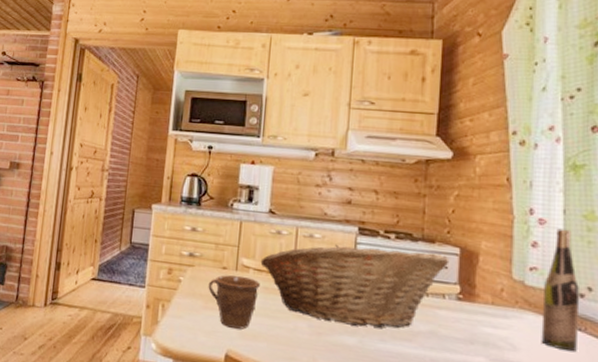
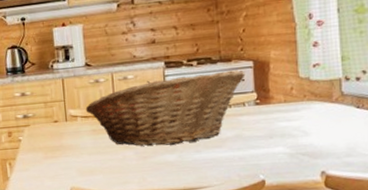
mug: present [208,275,260,329] -> none [45,124,89,169]
wine bottle: present [541,228,580,351] -> none [326,25,357,127]

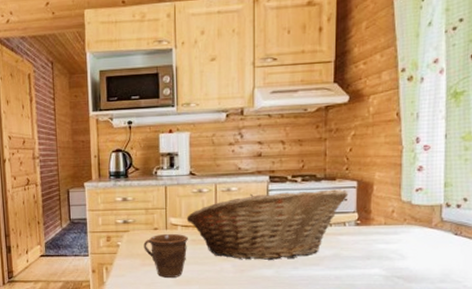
mug: none [45,124,89,169] -> present [143,233,188,278]

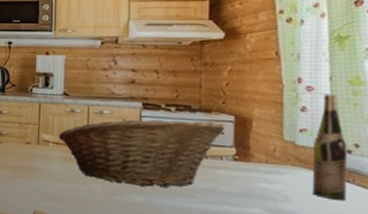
mug: present [143,233,188,278] -> none [15,148,59,193]
wine bottle: none [424,151,458,252] -> present [312,94,348,200]

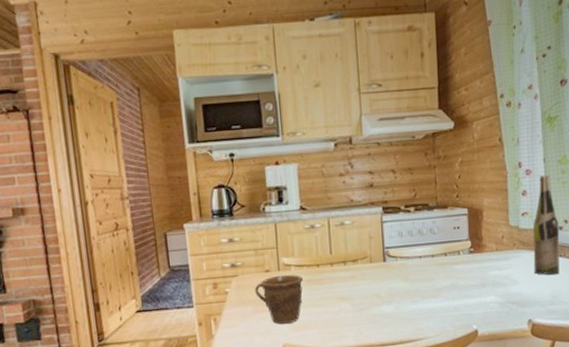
mug: none [15,148,59,193] -> present [255,274,303,324]
fruit basket: present [58,118,226,187] -> none [300,217,461,297]

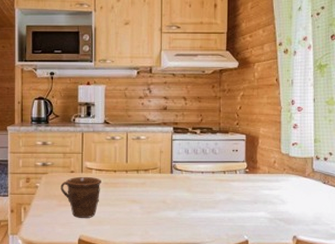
wine bottle: present [533,175,560,275] -> none [300,113,325,198]

